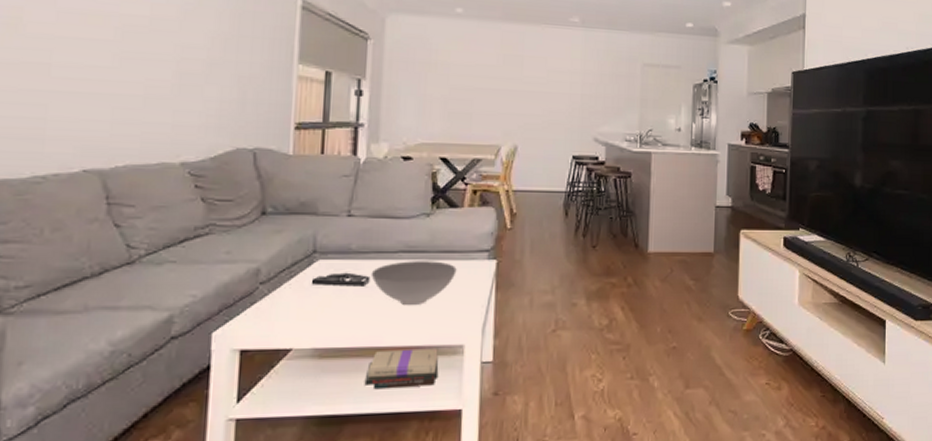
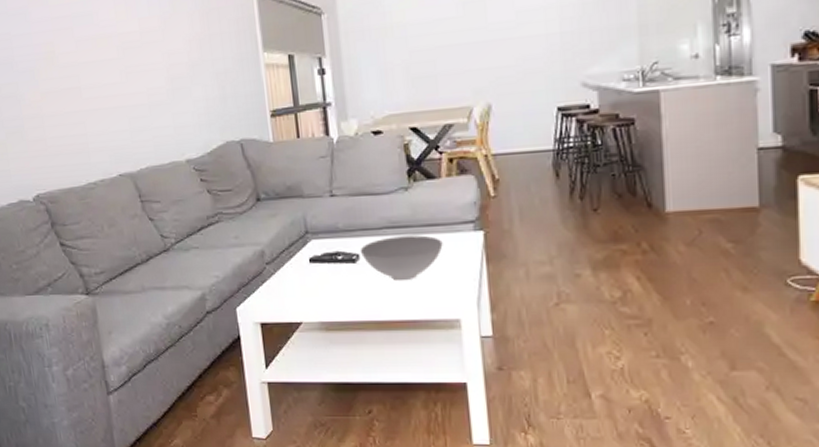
books: present [364,348,439,390] -> none [369,322,439,361]

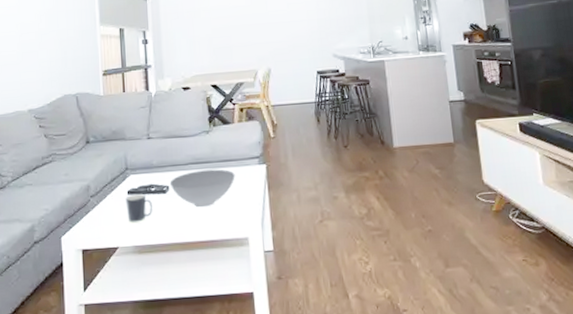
mug: none [307,261,340,297] -> present [125,193,152,224]

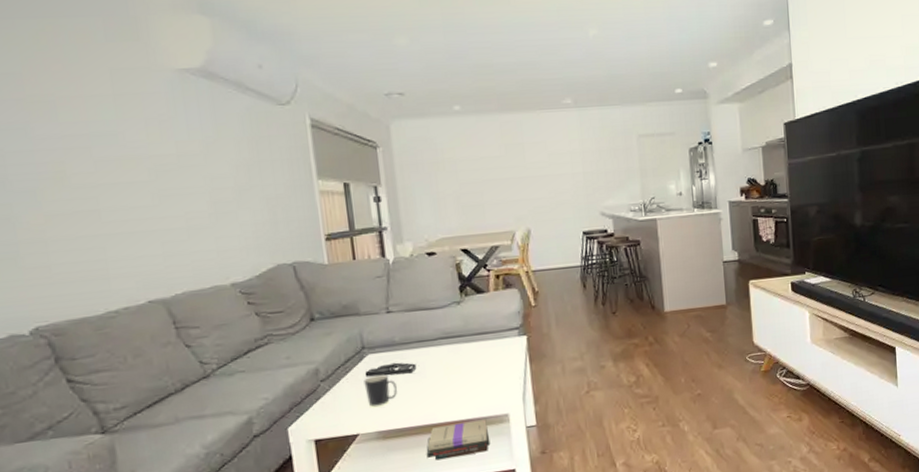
bowl: present [169,169,235,207] -> none [416,343,492,385]
books: none [174,241,232,278] -> present [426,419,491,461]

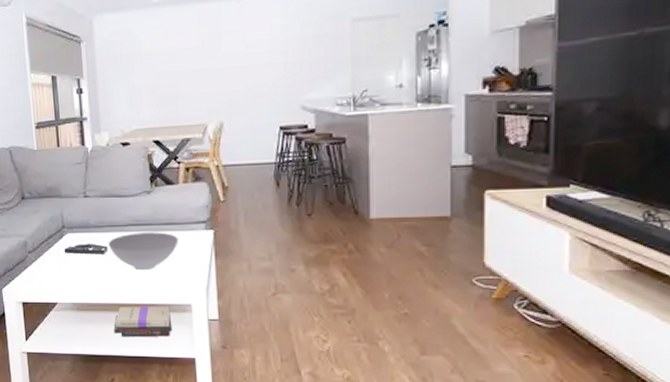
mug: present [364,374,397,408] -> none [63,252,90,281]
bowl: none [416,343,492,385] -> present [108,232,179,269]

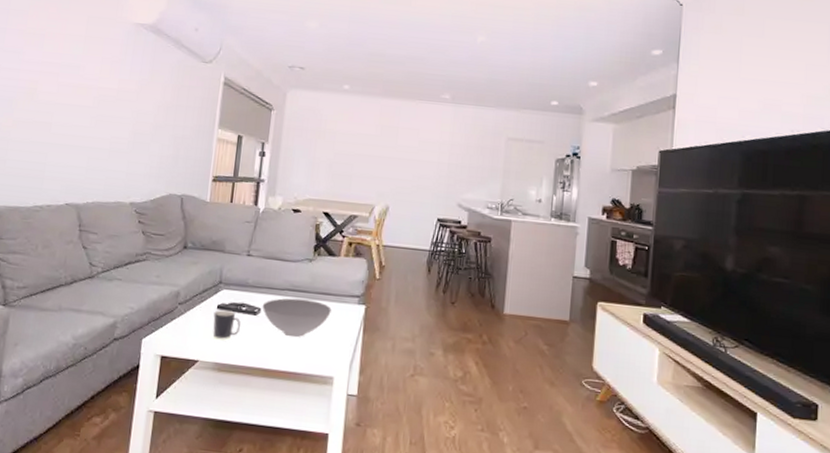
mug: none [63,252,90,281] -> present [212,309,241,341]
books: present [113,306,173,338] -> none [251,372,312,409]

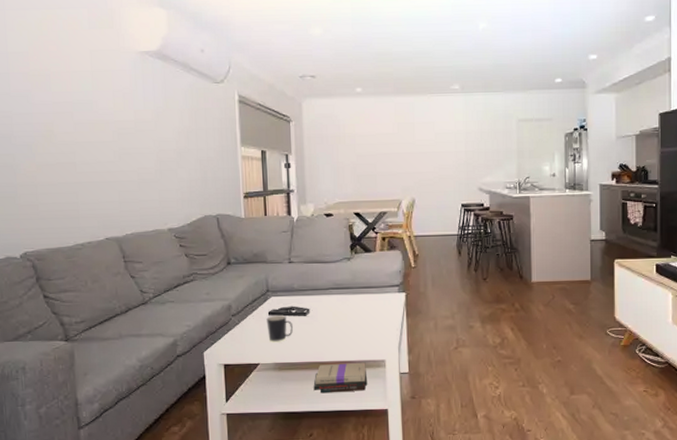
books: none [251,372,312,409] -> present [313,362,368,394]
bowl: present [262,298,332,337] -> none [310,295,375,330]

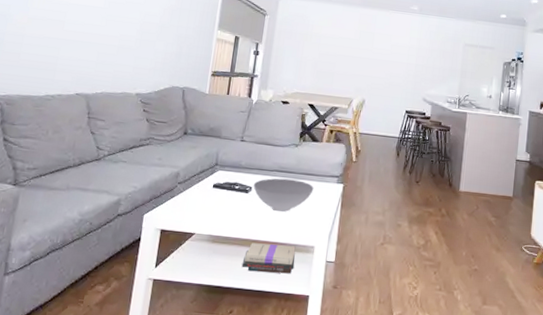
mug: present [266,314,293,343] -> none [208,188,234,215]
bowl: none [310,295,375,330] -> present [253,178,314,212]

